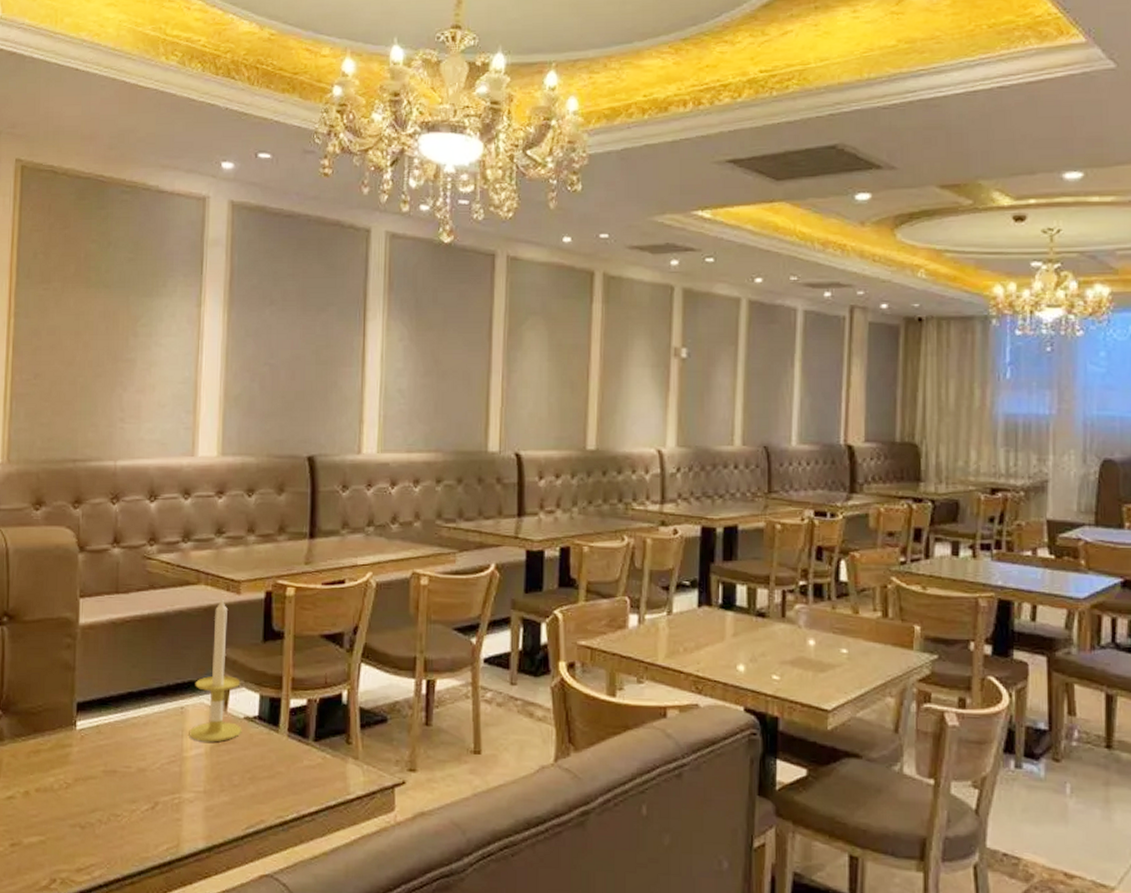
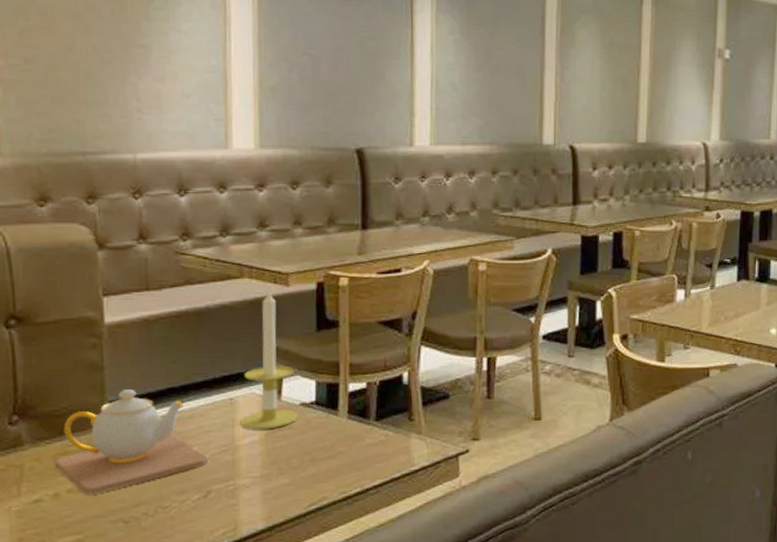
teapot: none [27,690,158,796] -> present [54,388,209,495]

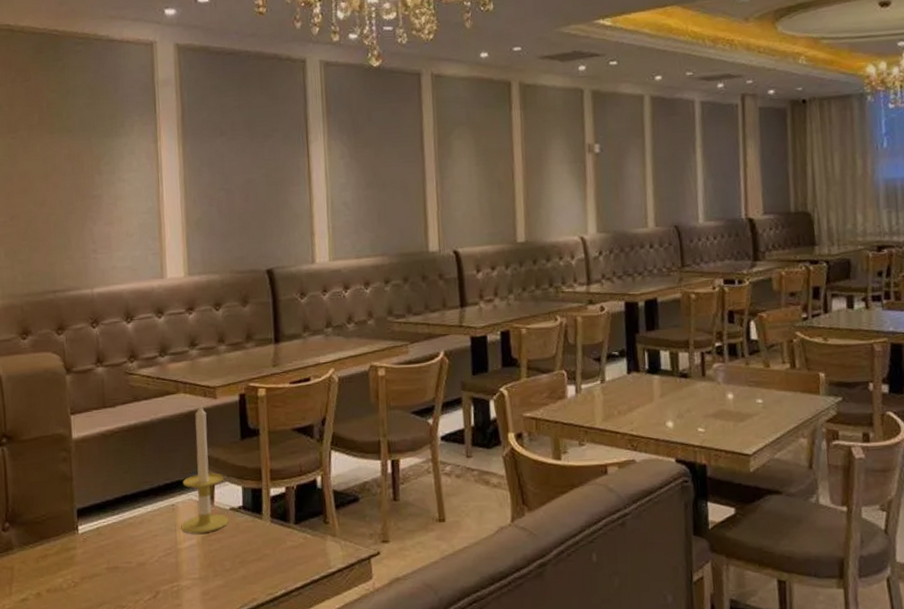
teapot: present [54,388,209,495] -> none [36,497,156,595]

